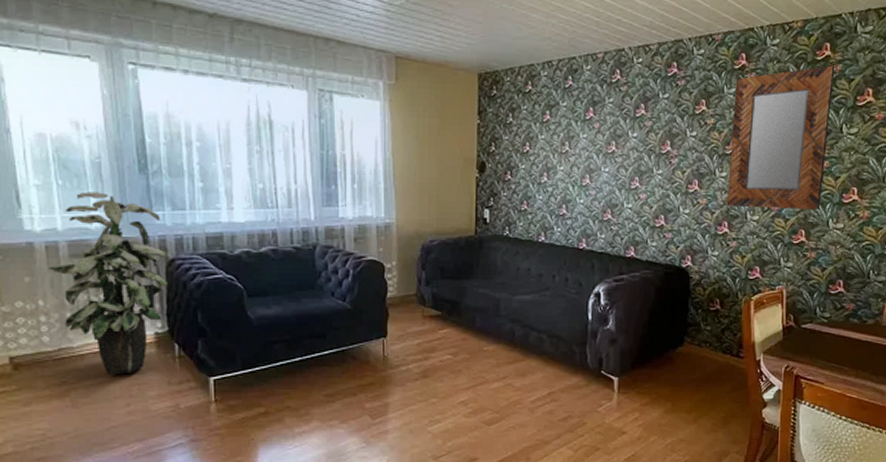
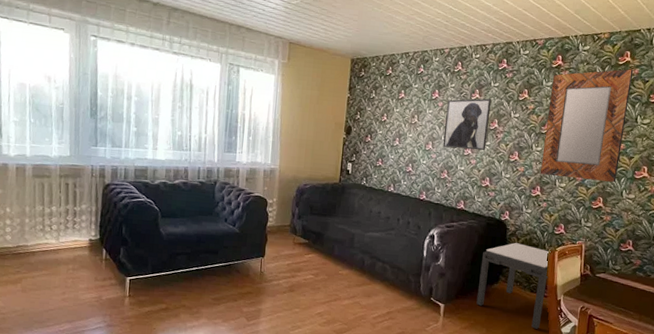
indoor plant: present [48,192,168,375] -> none [16,128,105,269]
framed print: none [603,114,661,182] -> present [442,98,491,151]
side table: none [657,294,745,398] -> present [476,243,551,329]

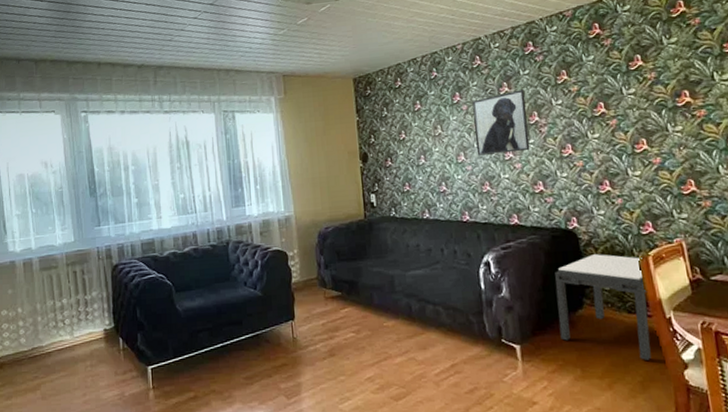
home mirror: present [540,69,634,182] -> none [593,19,707,165]

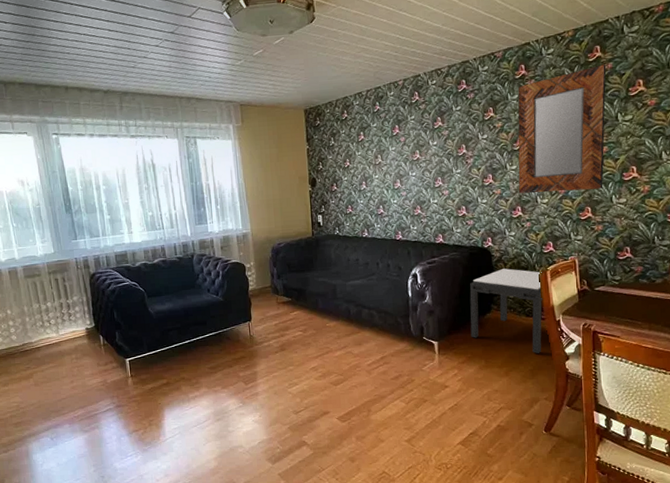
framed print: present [472,89,530,156] -> none [409,124,457,183]
home mirror: none [593,19,707,165] -> present [518,64,607,193]

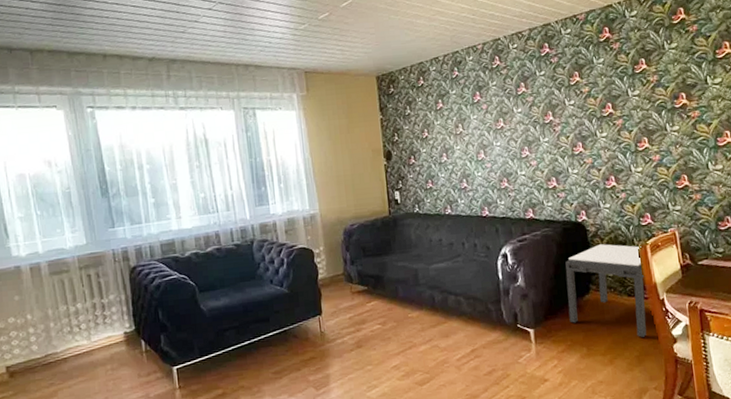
home mirror: present [518,64,607,193] -> none [603,26,698,162]

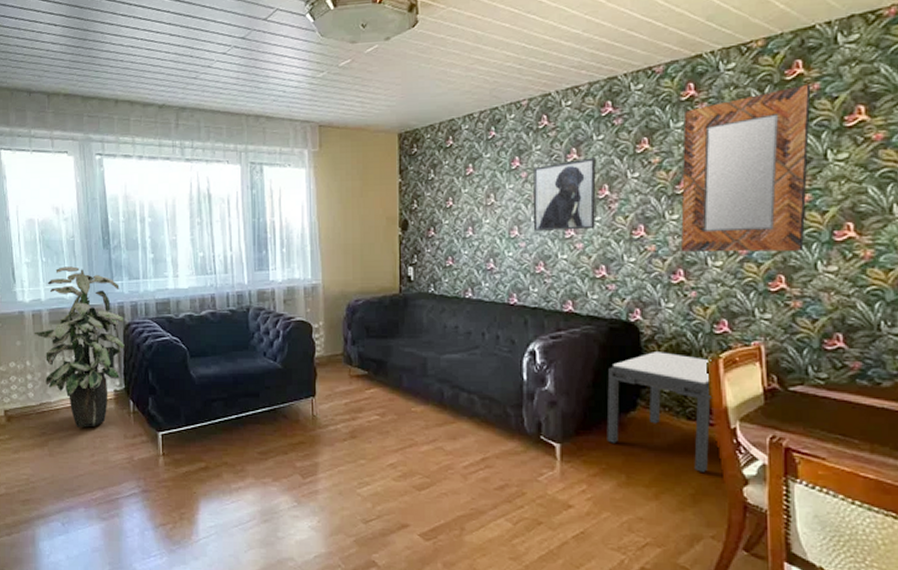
indoor plant: none [33,217,132,374] -> present [34,266,125,428]
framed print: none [492,90,545,153] -> present [533,158,596,231]
home mirror: none [603,26,698,162] -> present [680,84,811,253]

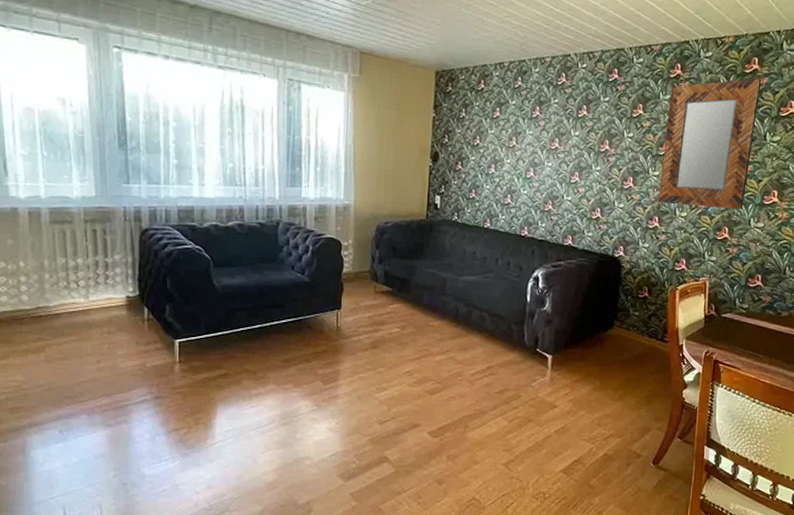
indoor plant: present [34,266,125,428] -> none [30,163,141,334]
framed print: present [533,158,596,231] -> none [546,115,601,177]
side table: present [606,352,713,472] -> none [588,282,671,379]

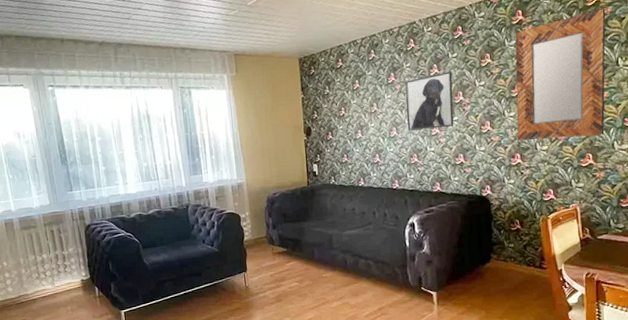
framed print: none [546,115,601,177] -> present [405,71,454,131]

